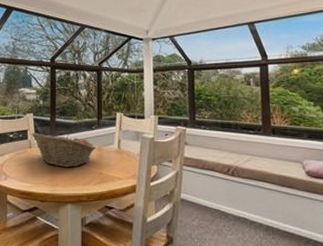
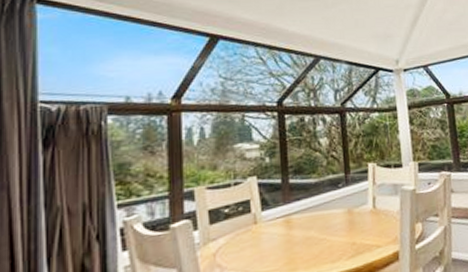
fruit basket: present [31,132,96,168] -> none [255,198,345,244]

